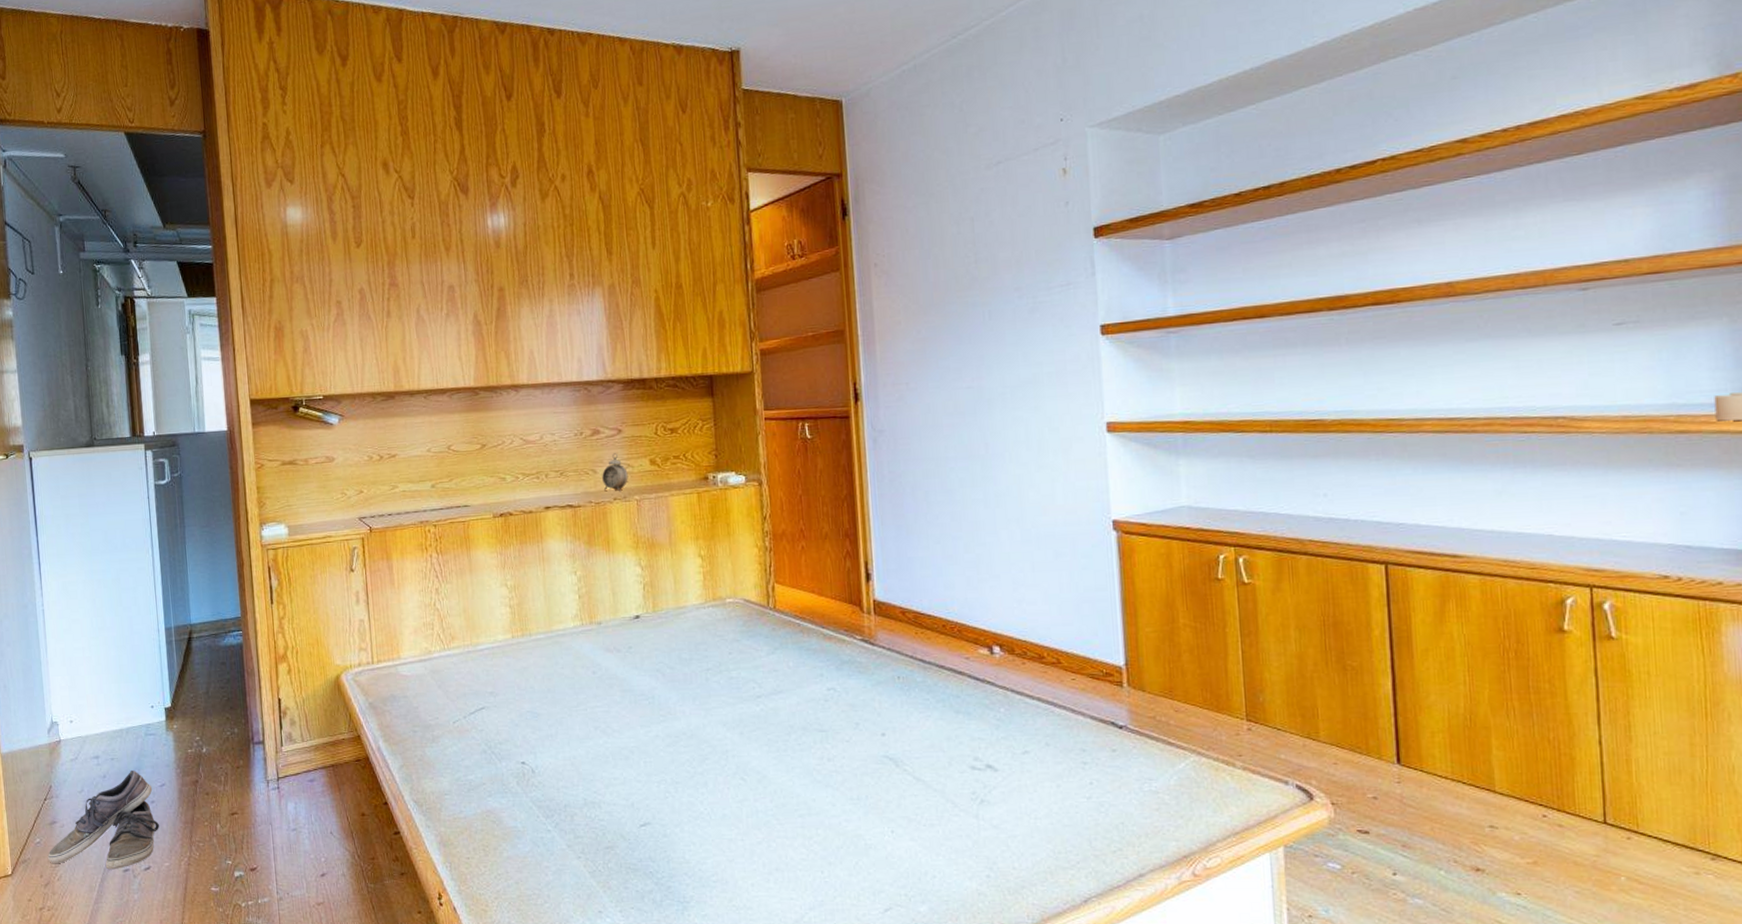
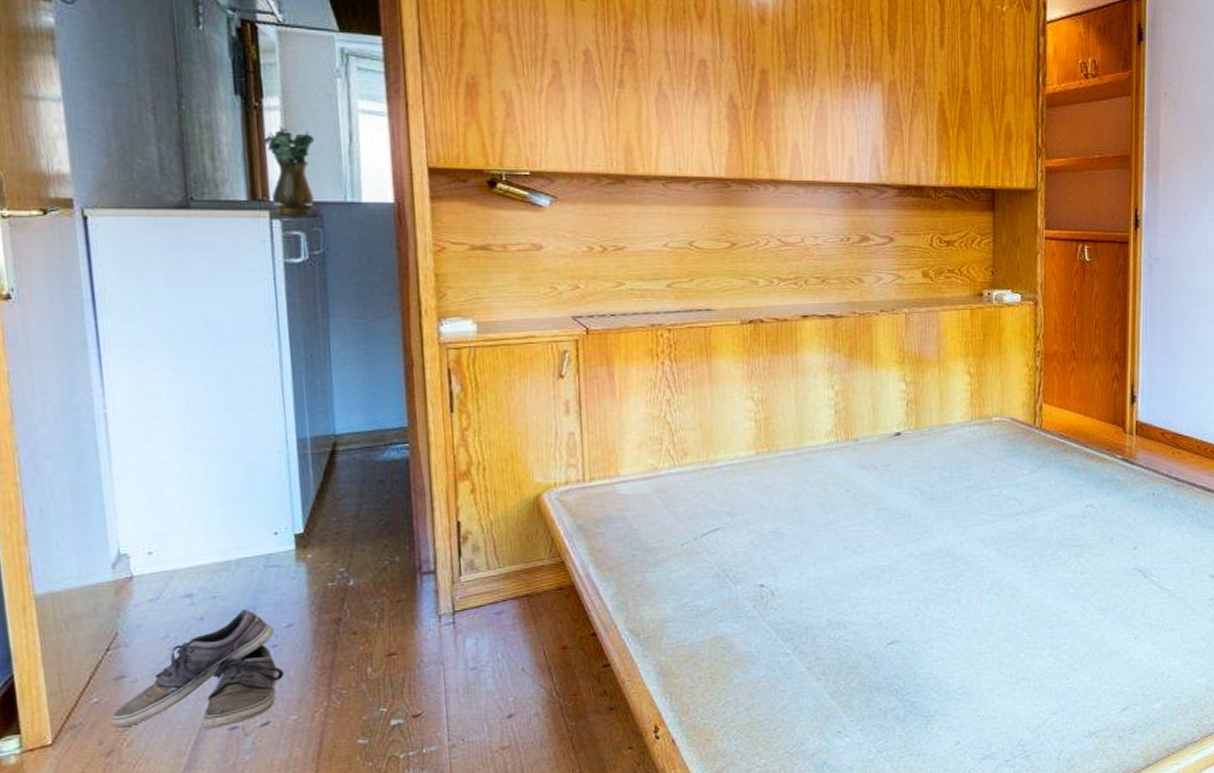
vase: none [140,376,173,447] -> present [263,126,314,216]
alarm clock: present [602,453,628,491] -> none [869,263,898,303]

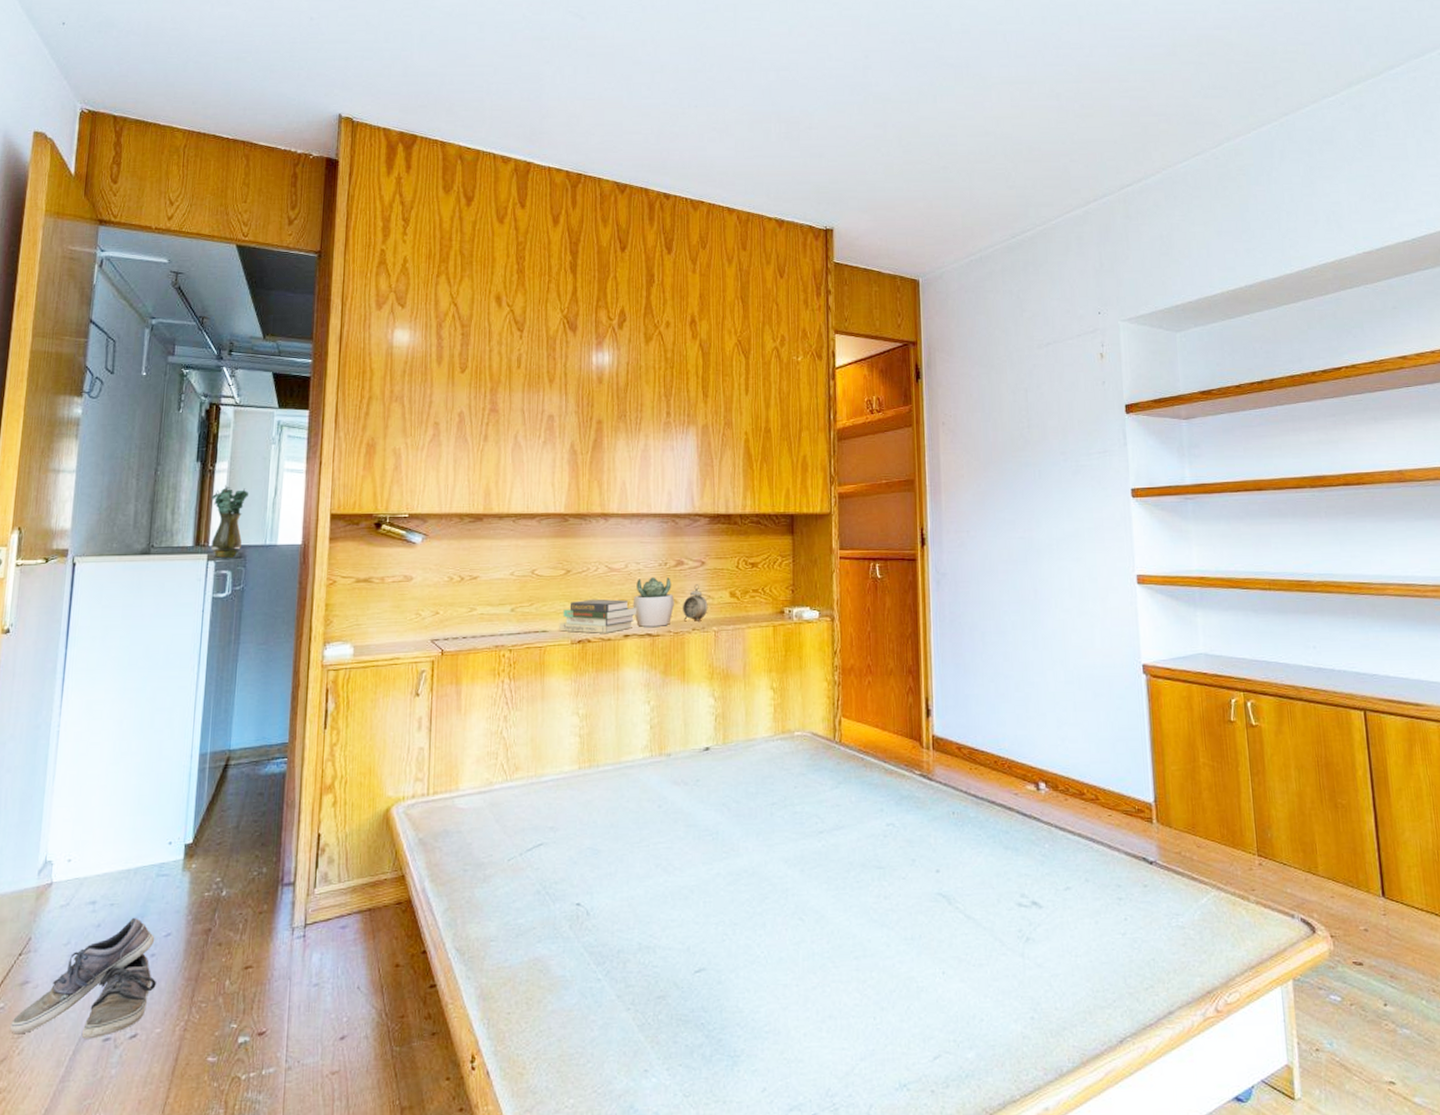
books: none [726,275,816,313] -> present [559,599,636,633]
succulent plant: none [811,253,859,307] -> present [633,577,674,627]
alarm clock: none [869,263,898,303] -> present [683,584,708,621]

